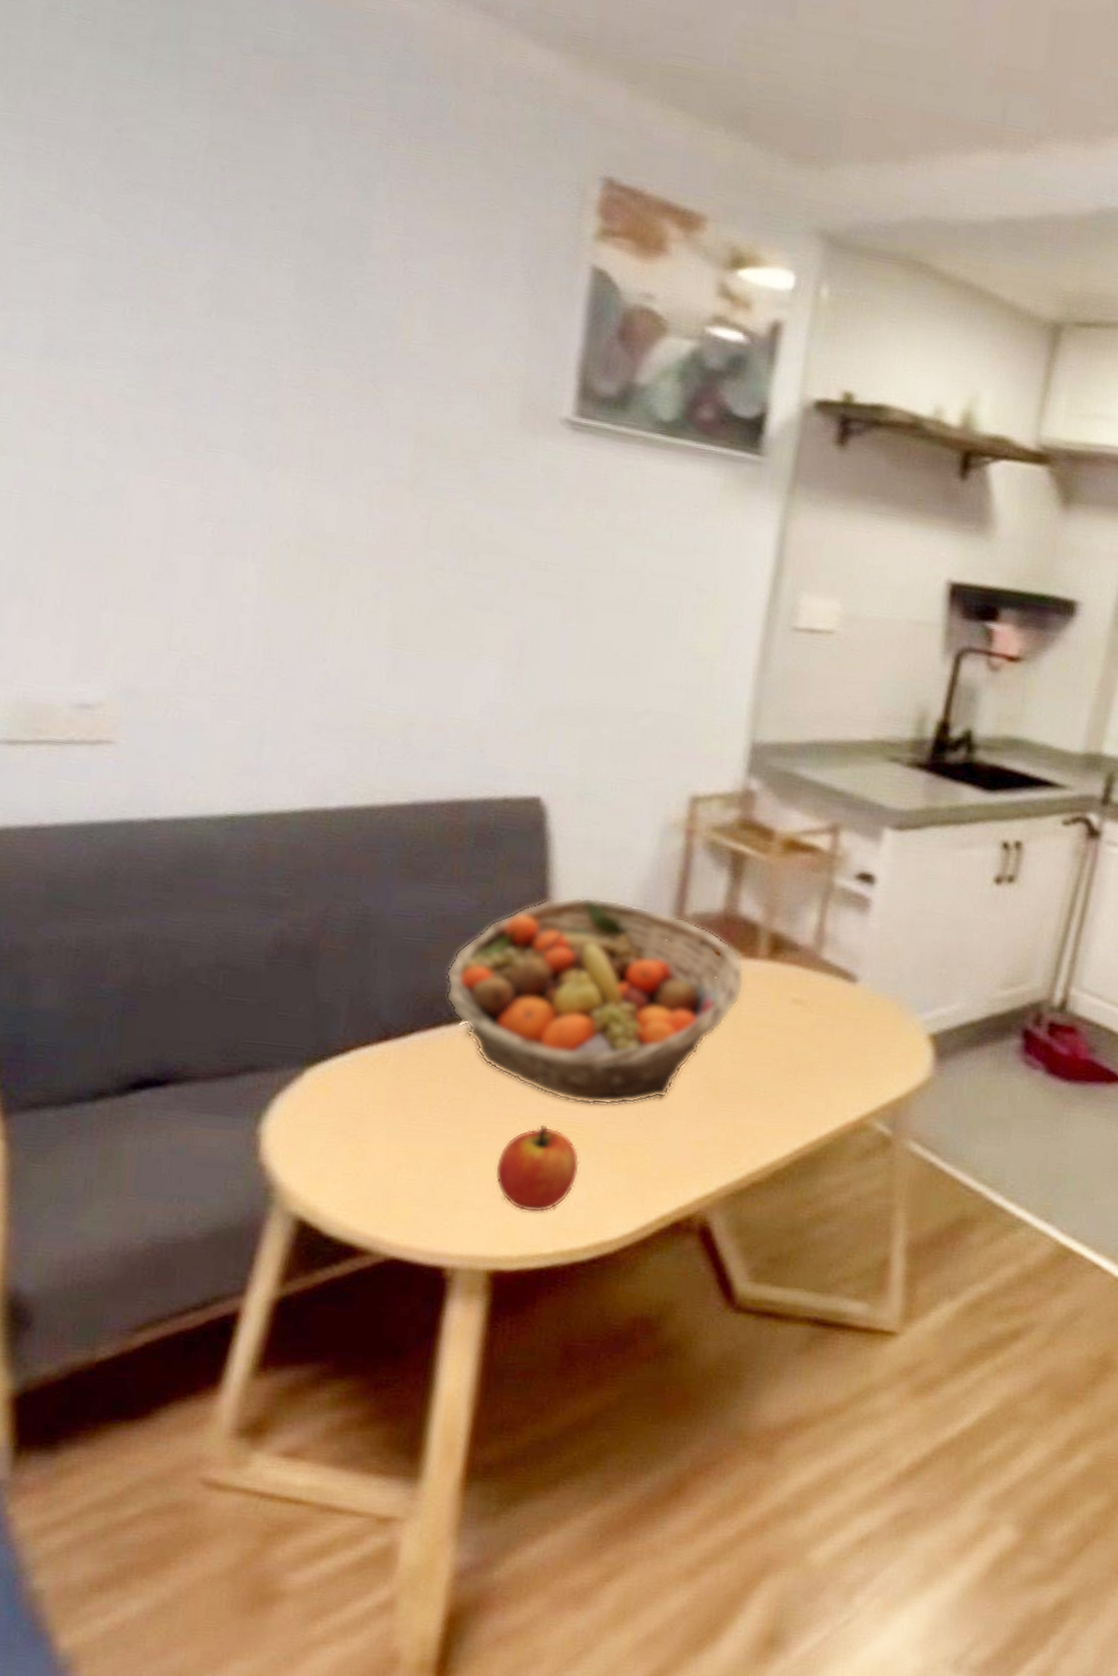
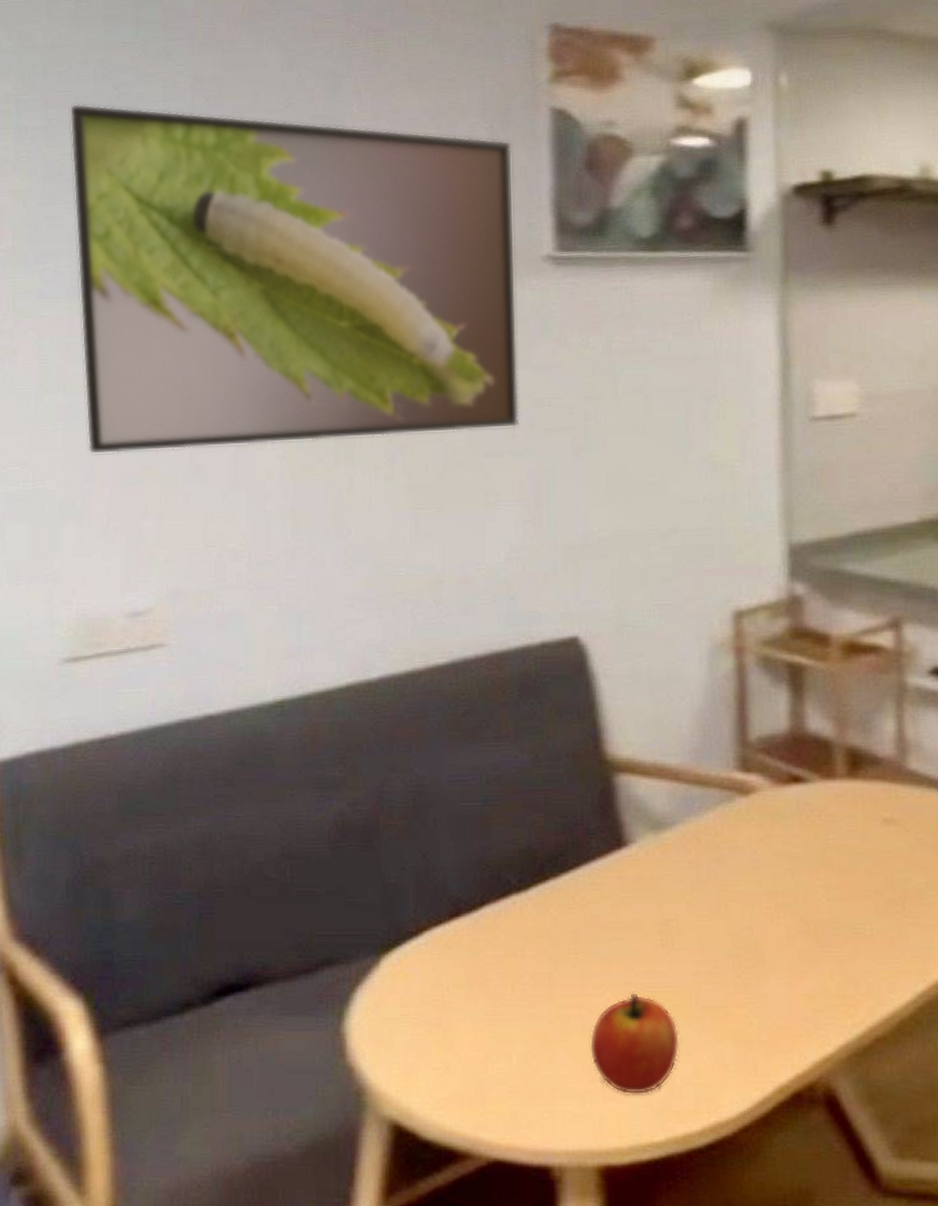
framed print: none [46,137,546,586] -> present [69,104,519,455]
fruit basket: present [446,896,745,1106] -> none [508,734,827,965]

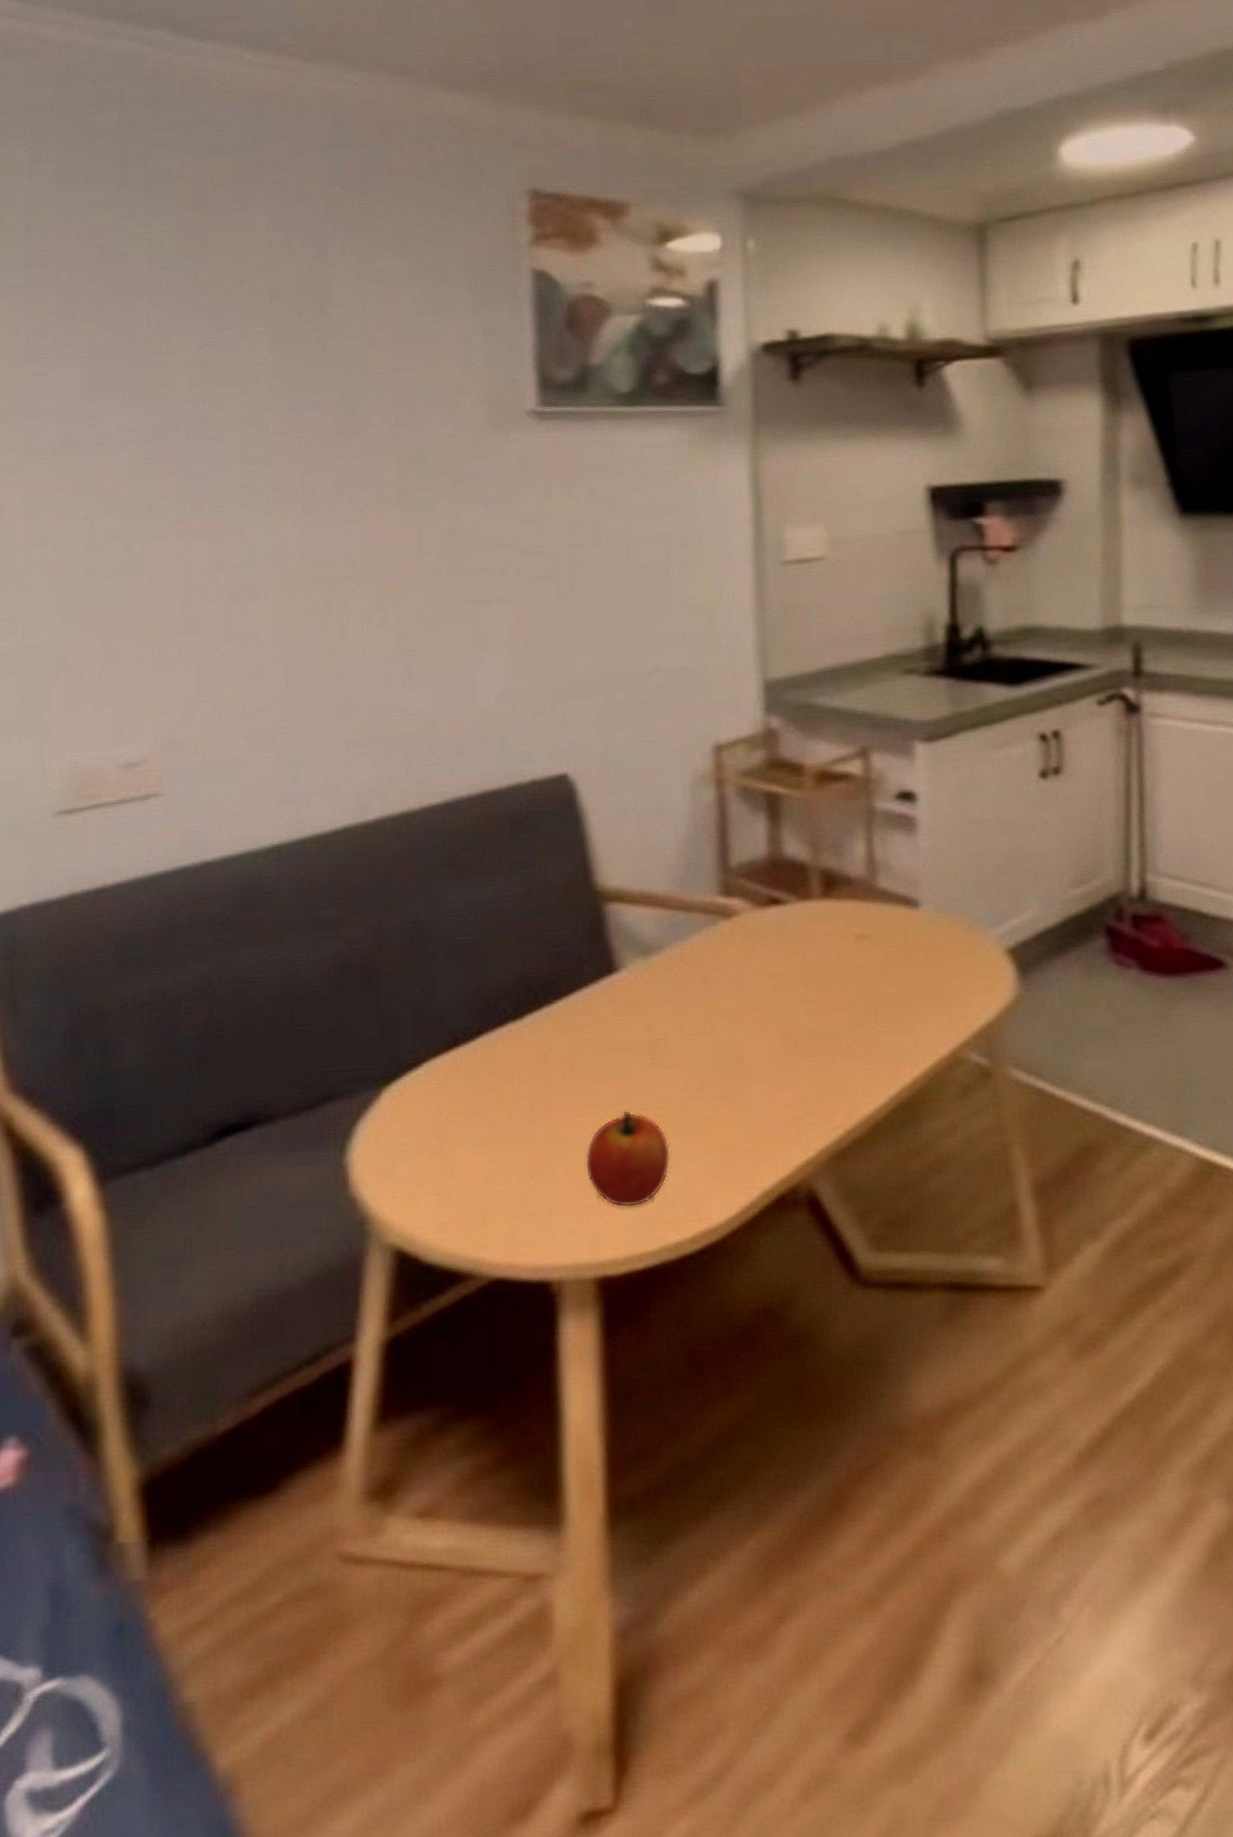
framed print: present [69,104,519,455] -> none [53,262,507,609]

